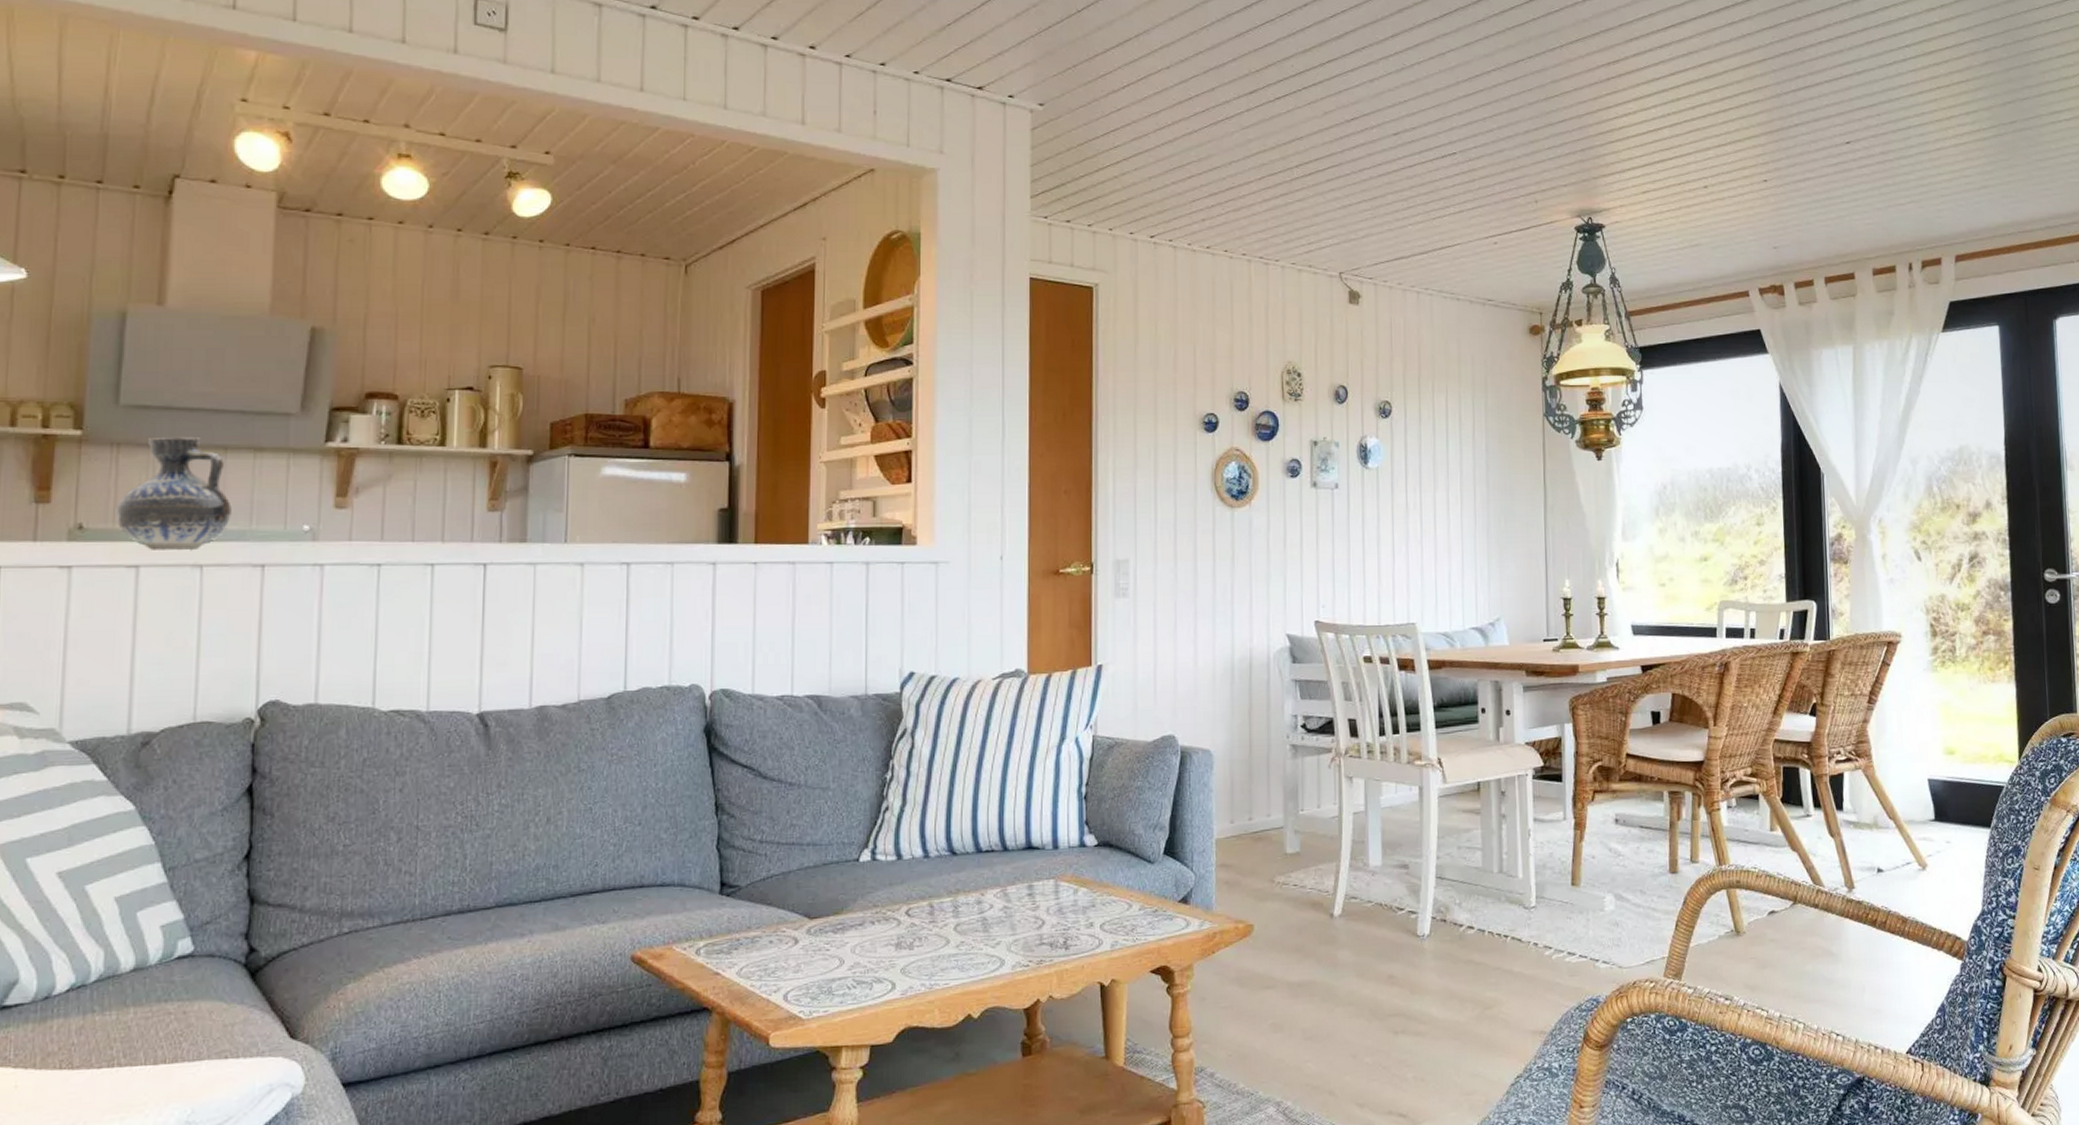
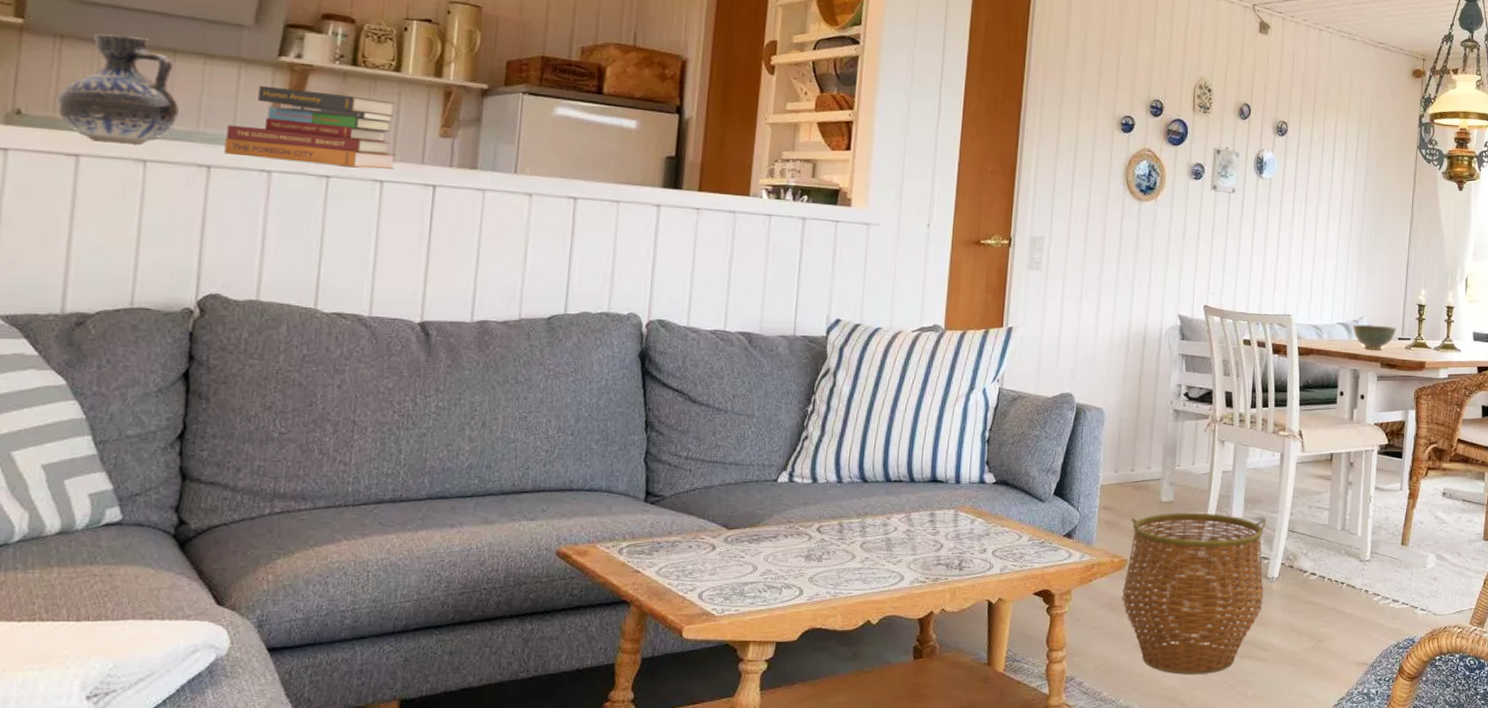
books: none [277,474,445,553] -> present [224,85,396,170]
basket: none [1250,863,1415,1057] -> present [1121,512,1266,674]
bowl: none [1488,626,1540,657] -> present [1352,324,1397,350]

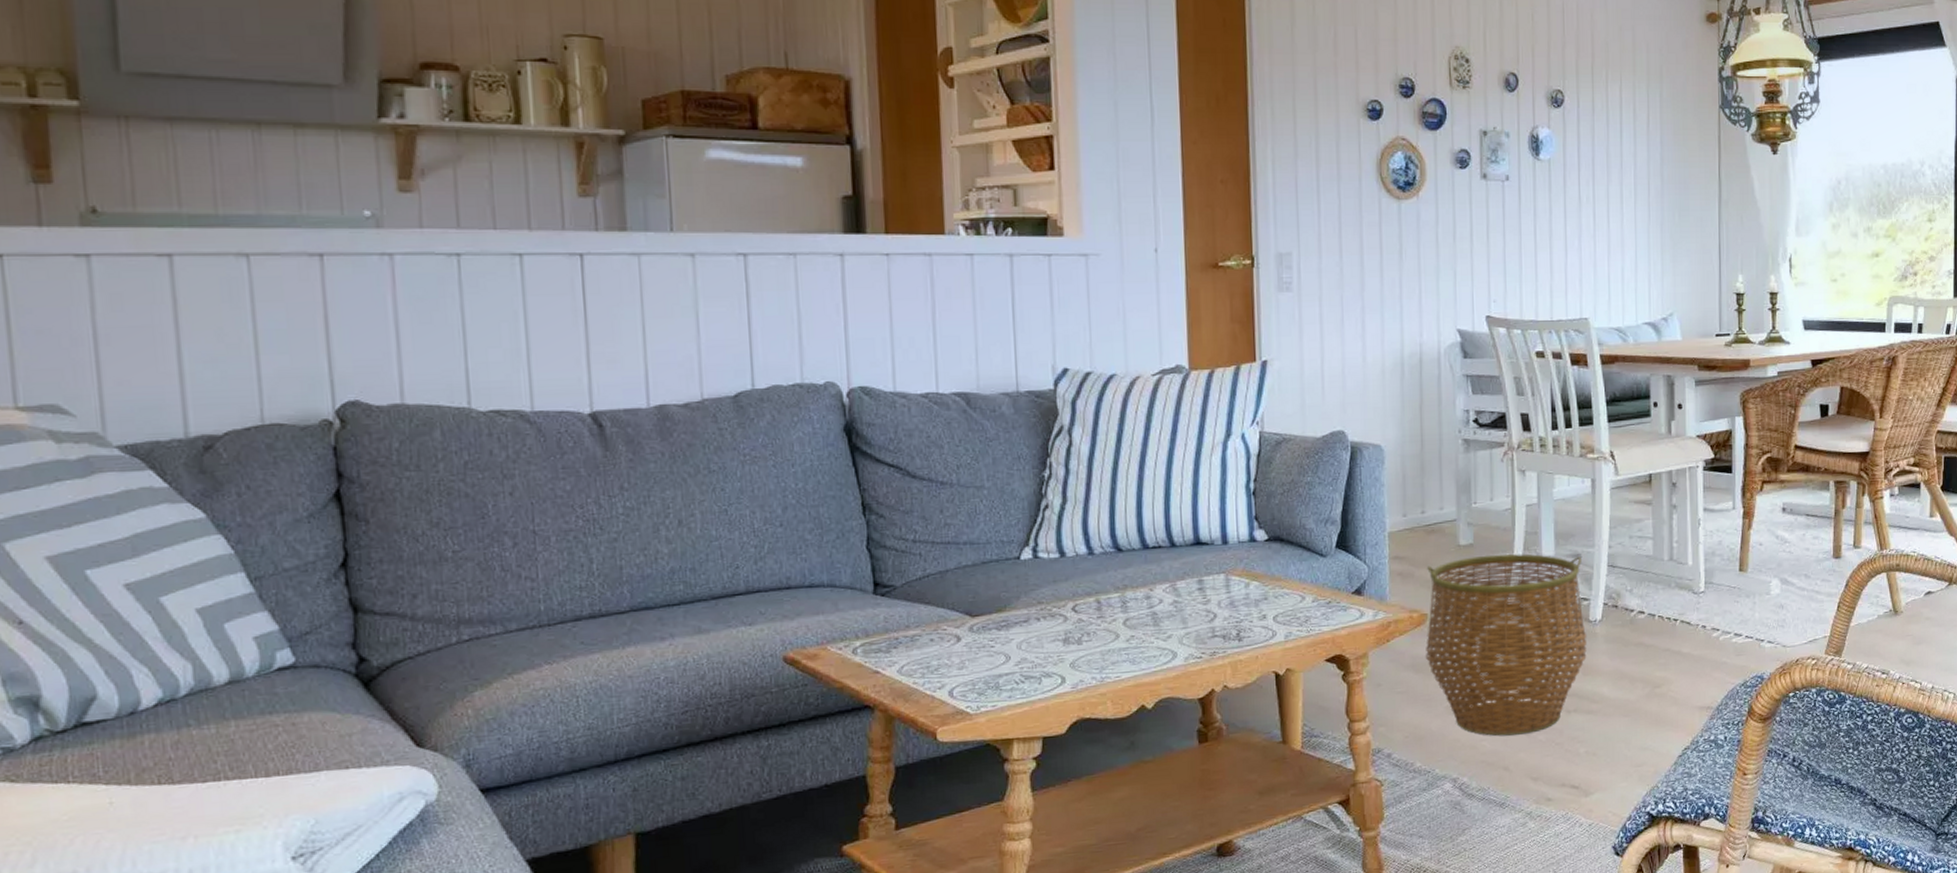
ceramic jug: present [55,34,179,146] -> none [133,109,276,238]
books: present [224,85,396,170] -> none [333,154,533,241]
bowl: present [1352,324,1397,350] -> none [1661,321,1713,351]

